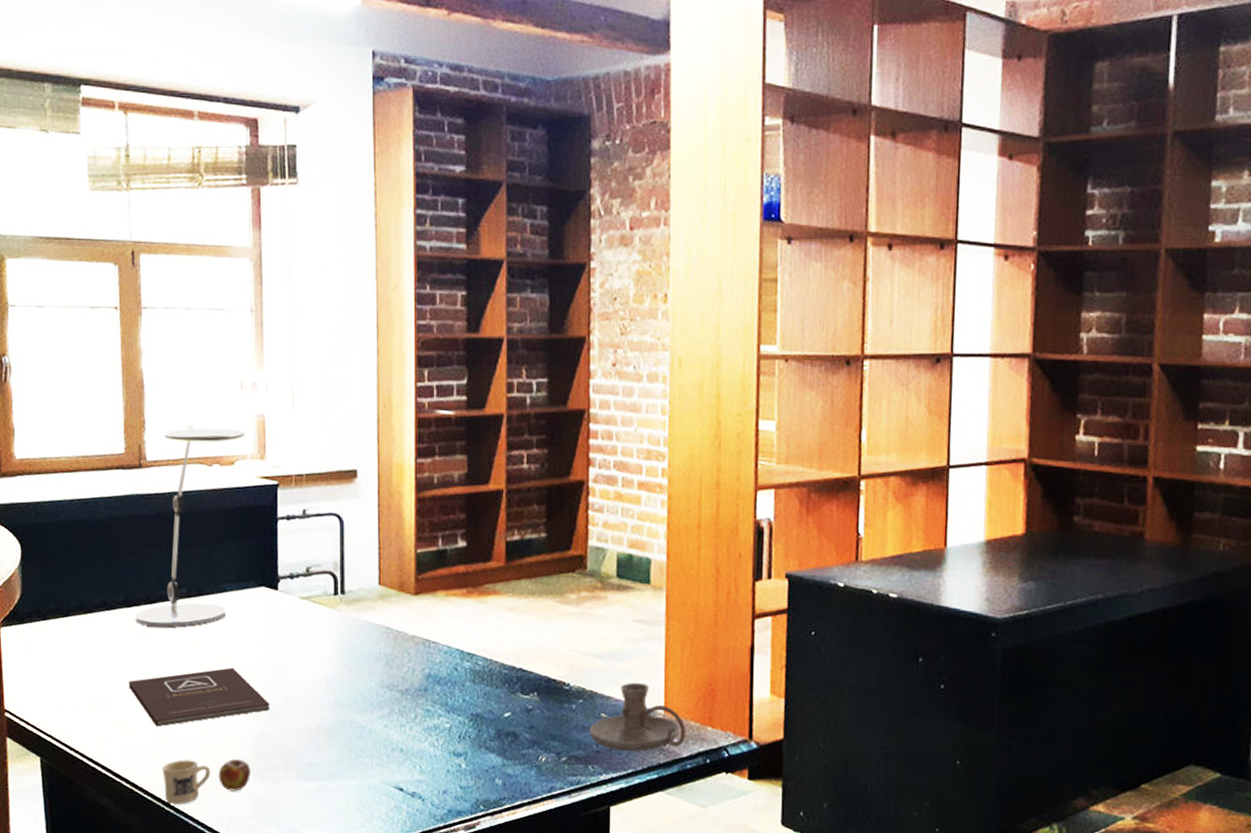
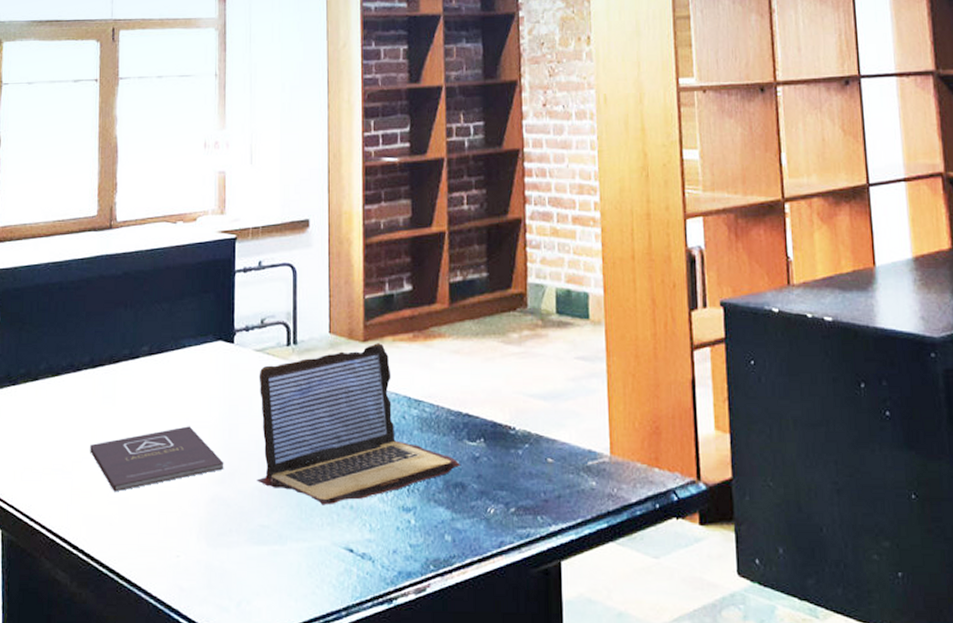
desk lamp: present [136,425,246,627] -> none [100,185,207,387]
mug: present [162,758,250,805] -> none [118,523,203,577]
laptop: none [304,597,514,748] -> present [256,343,462,505]
candle holder: present [589,682,686,752] -> none [536,423,633,500]

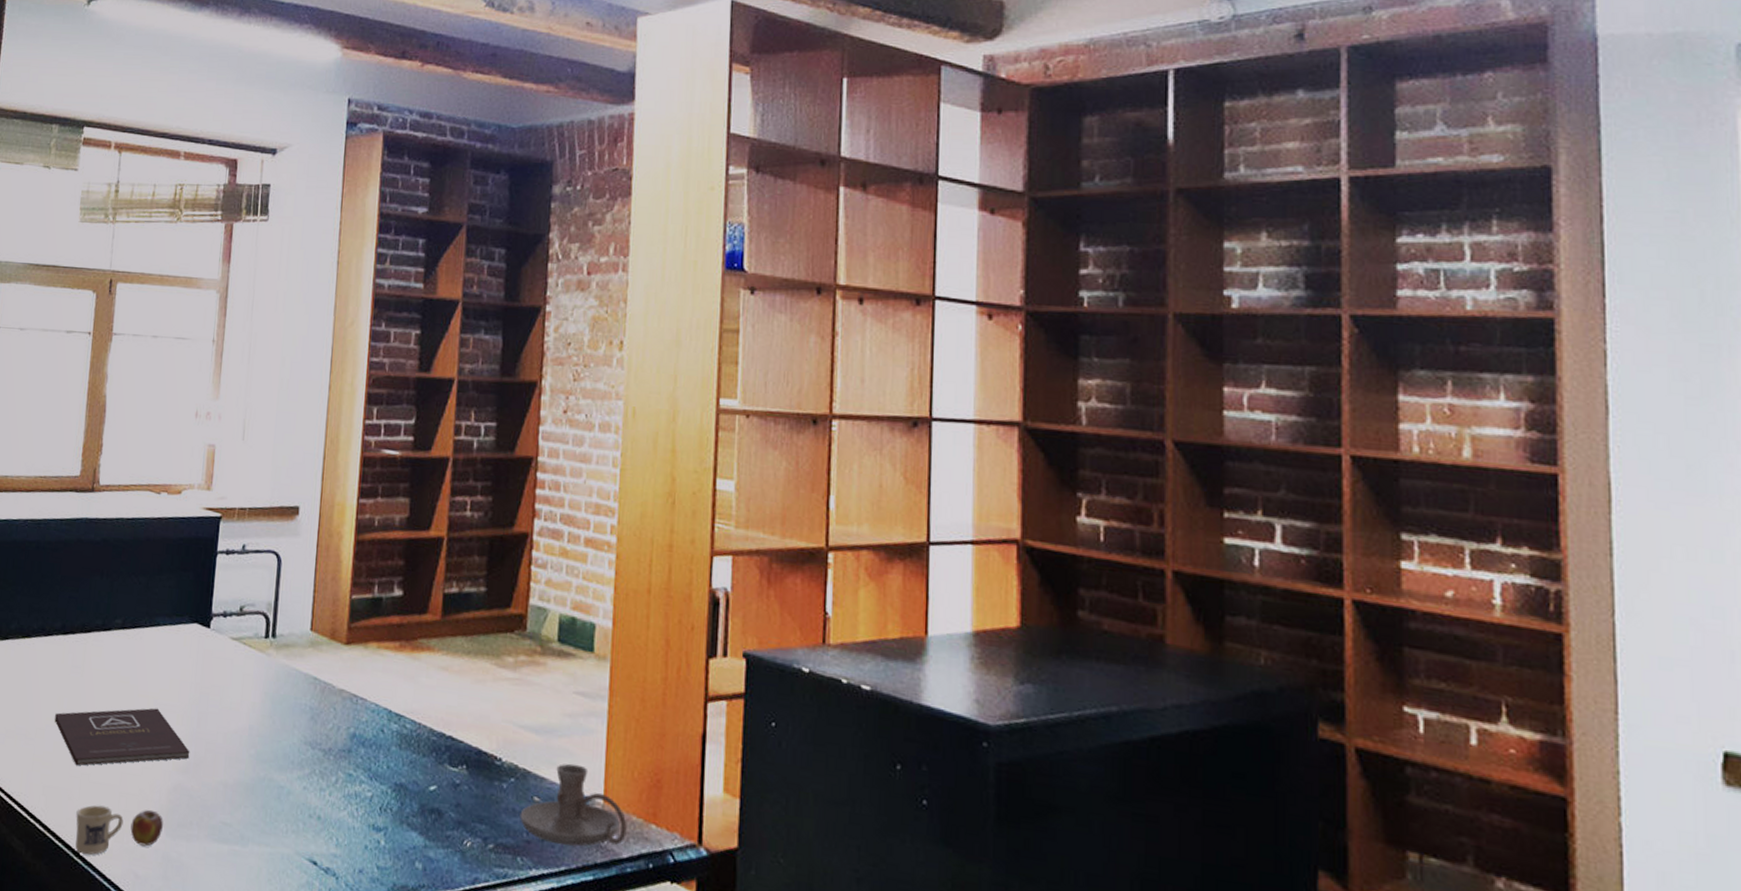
mug: none [118,523,203,577] -> present [75,805,163,856]
laptop: present [256,343,462,505] -> none [222,647,440,812]
candle holder: none [536,423,633,500] -> present [520,763,627,847]

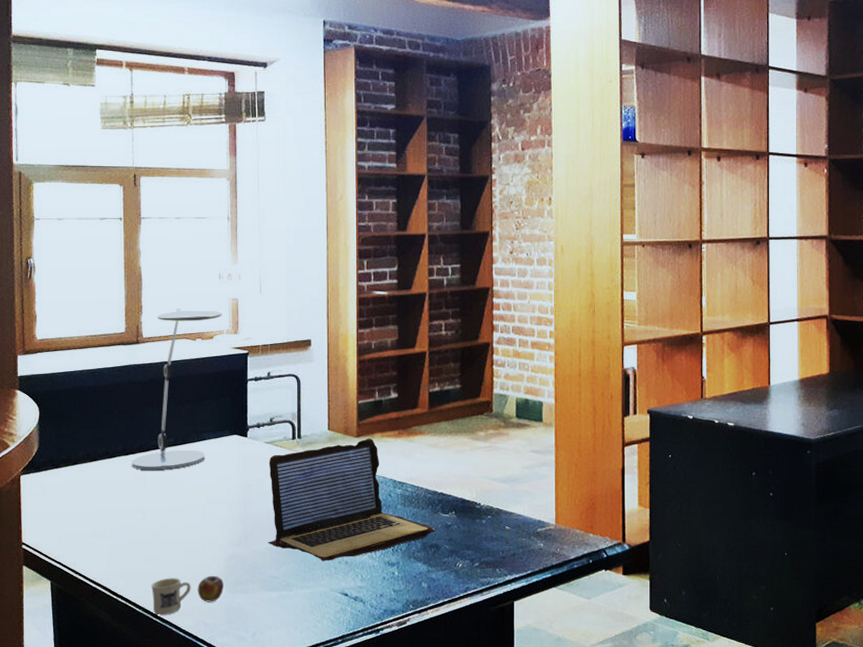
book: present [54,708,190,766] -> none [125,501,240,552]
desk lamp: none [70,451,195,660] -> present [132,309,222,470]
laptop: none [222,647,440,812] -> present [268,438,436,561]
candle holder: present [520,763,627,847] -> none [496,500,573,557]

